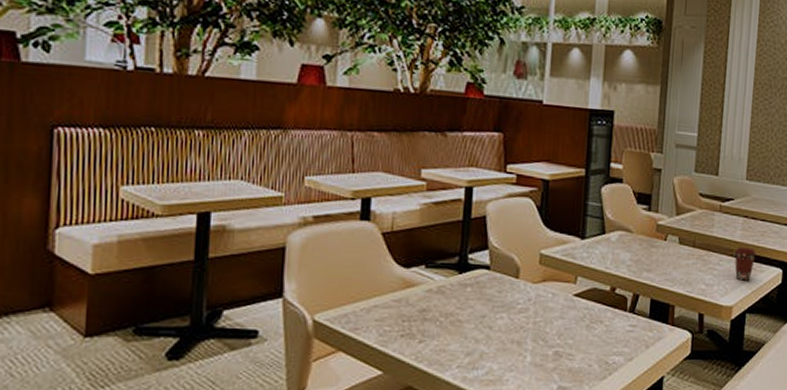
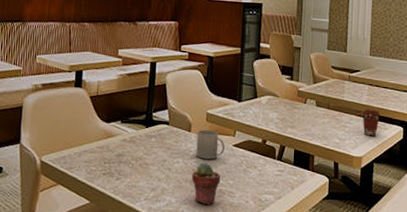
potted succulent: none [519,317,558,372] -> present [191,162,221,205]
mug: none [525,275,563,313] -> present [196,130,225,159]

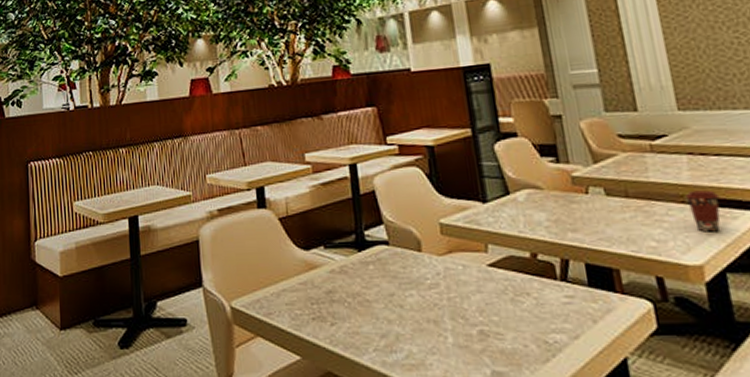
potted succulent: present [191,162,221,205] -> none [434,293,480,354]
mug: present [196,130,225,159] -> none [430,246,477,288]

